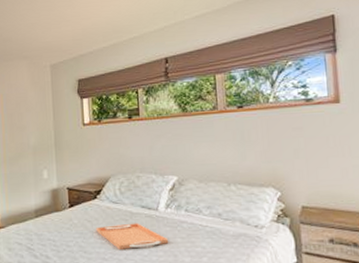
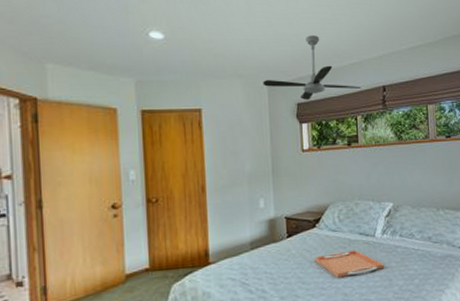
ceiling fan: none [46,14,143,76] -> present [262,35,362,100]

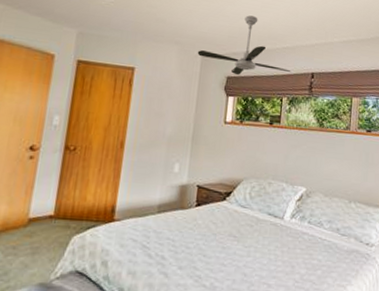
serving tray: present [314,250,385,278] -> none [219,229,289,256]

